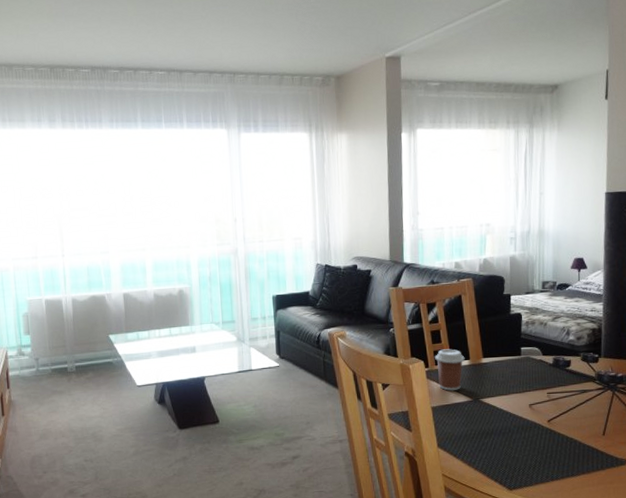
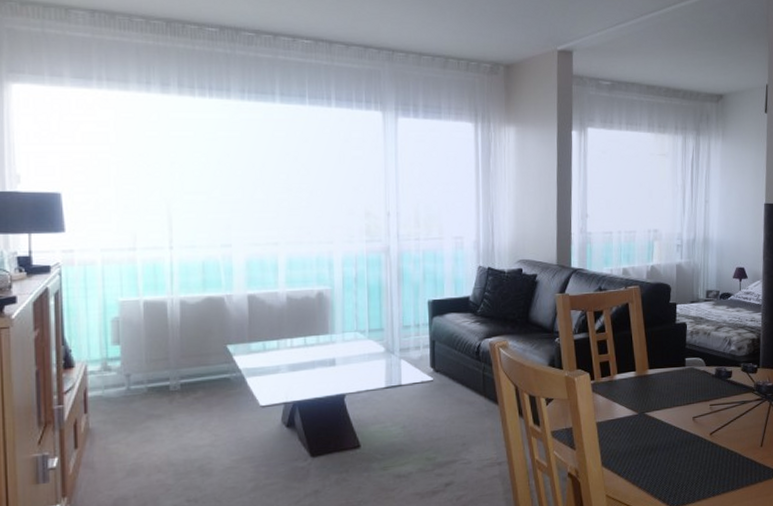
coffee cup: present [435,349,465,391] -> none [601,360,631,405]

